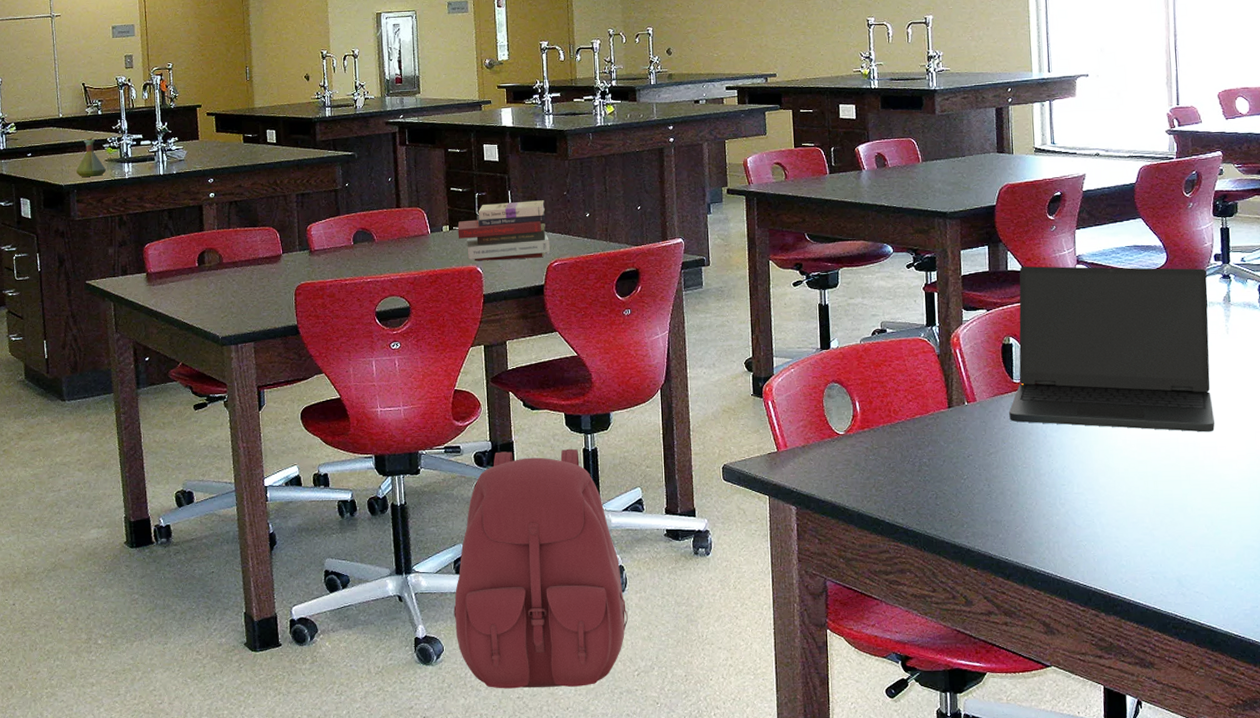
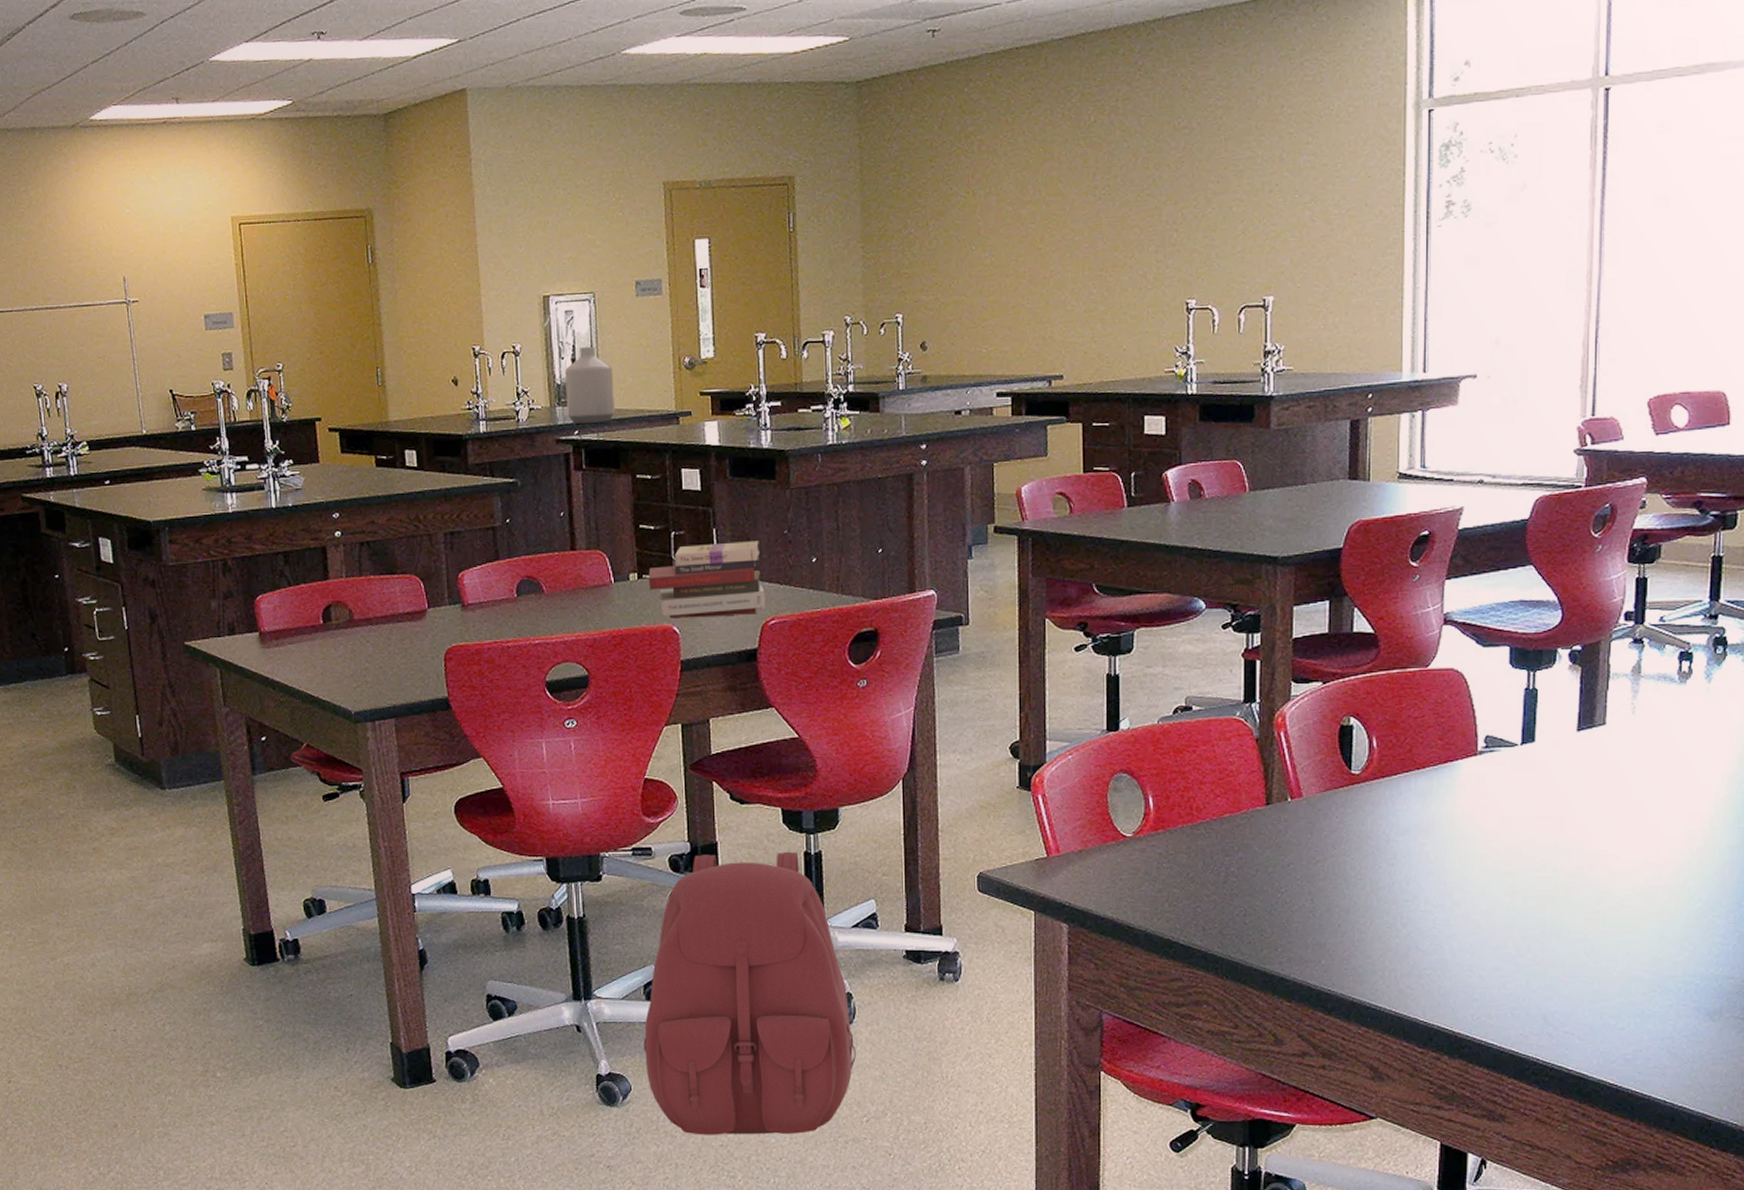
flask: present [75,136,106,177] -> none [166,459,204,511]
bottle: none [393,51,432,111] -> present [565,347,616,425]
laptop: present [1009,266,1215,432] -> none [1344,626,1613,838]

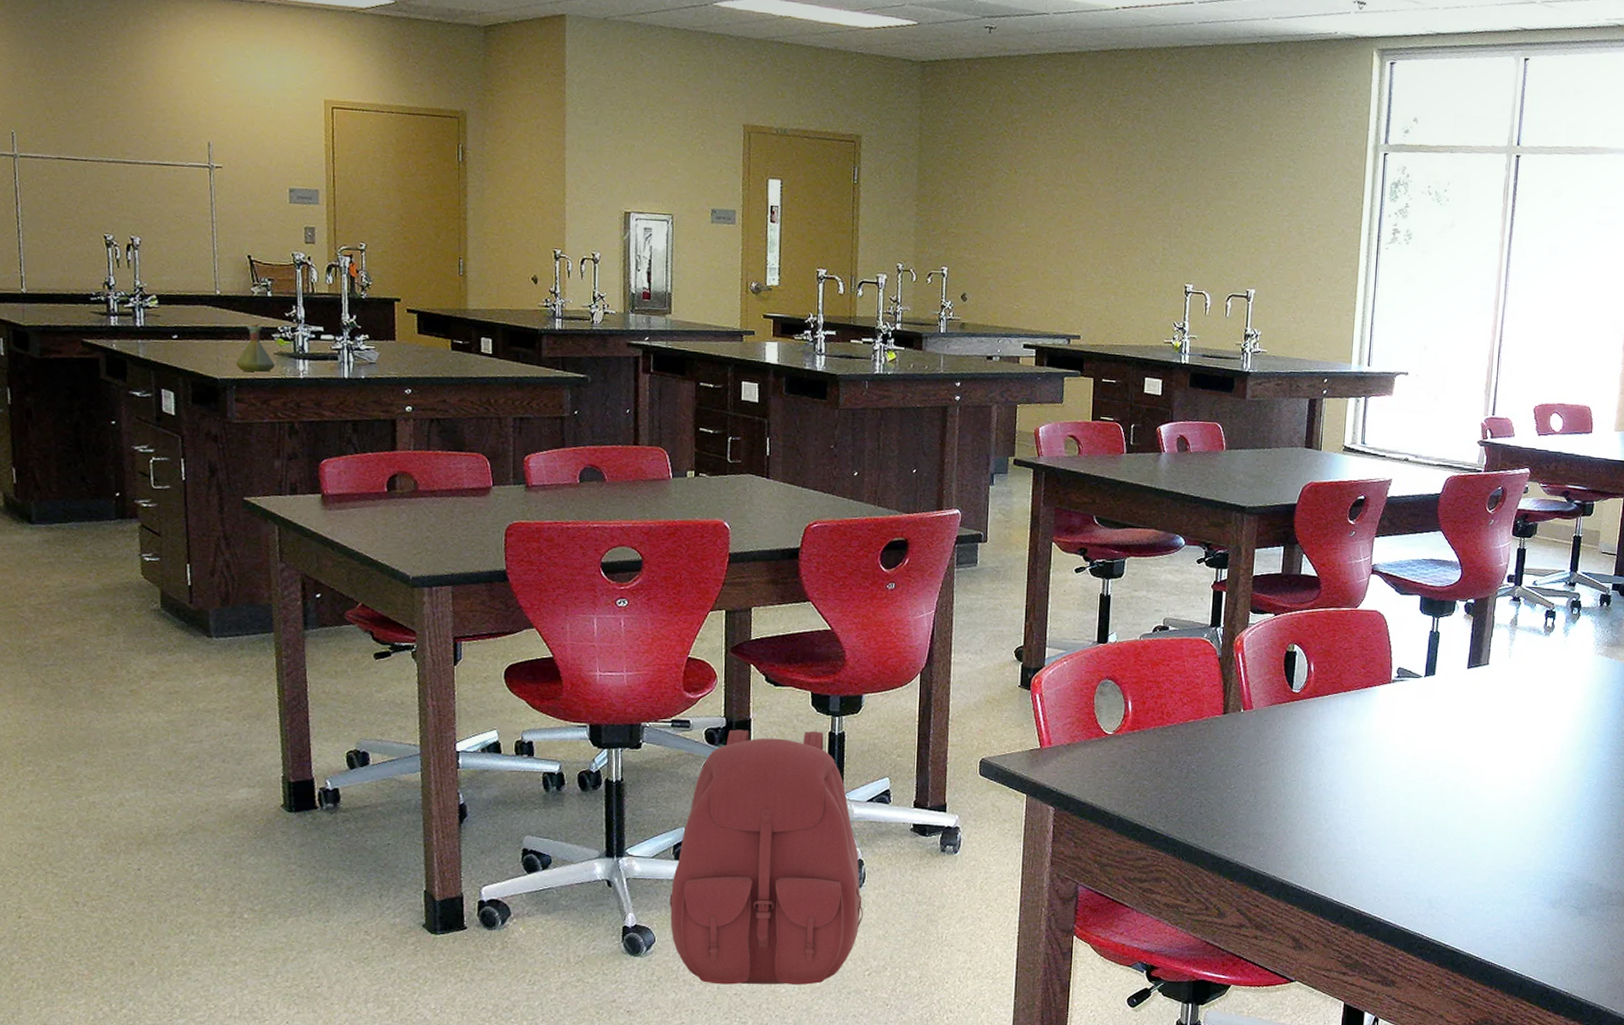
flask: none [166,459,204,511] -> present [235,322,275,373]
bottle: present [565,347,616,425] -> none [639,262,685,333]
books: present [648,541,767,619] -> none [704,450,811,518]

